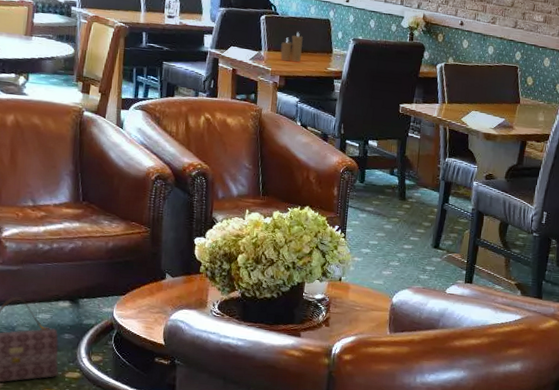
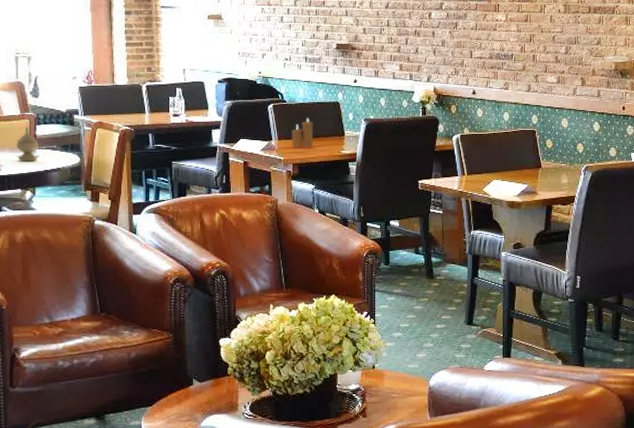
sugar bowl: none [12,13,36,49] -> present [16,127,40,162]

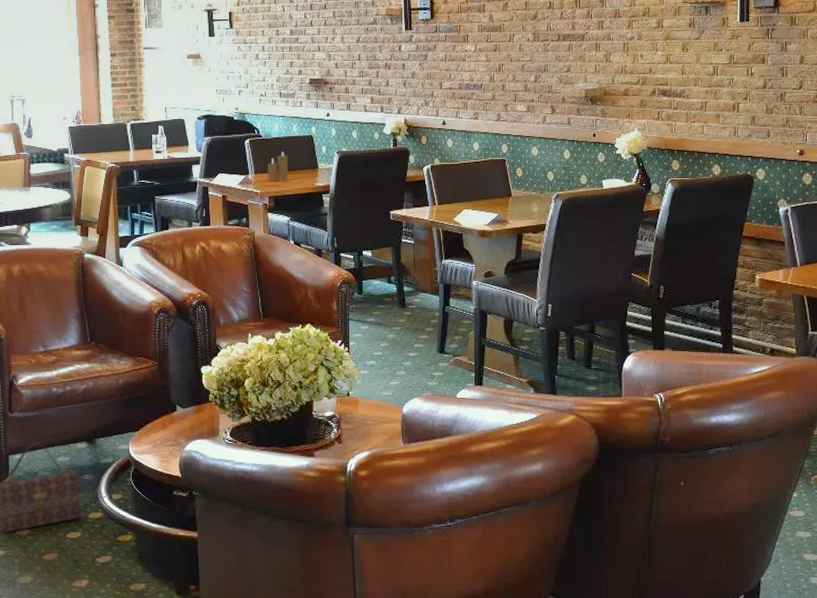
sugar bowl: present [16,127,40,162] -> none [12,166,34,199]

